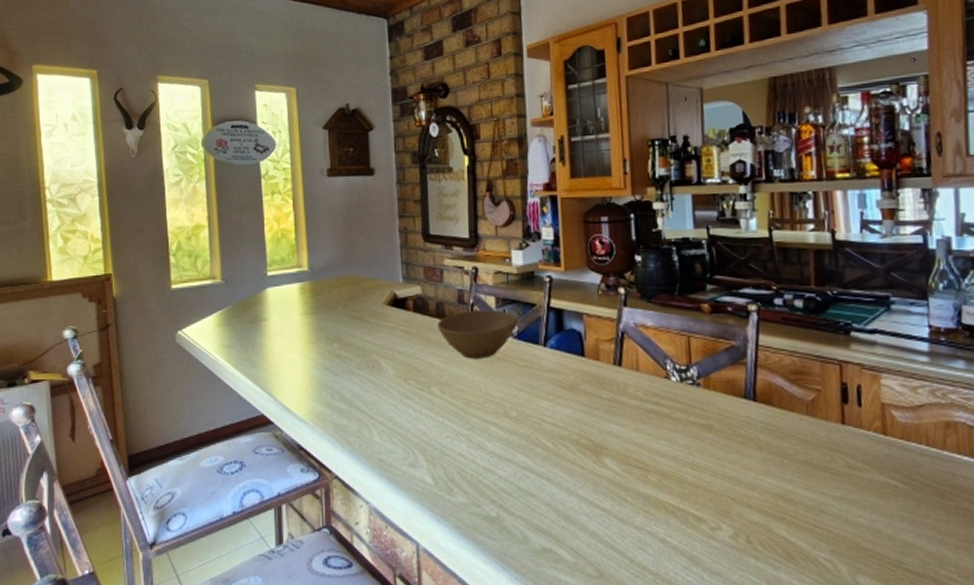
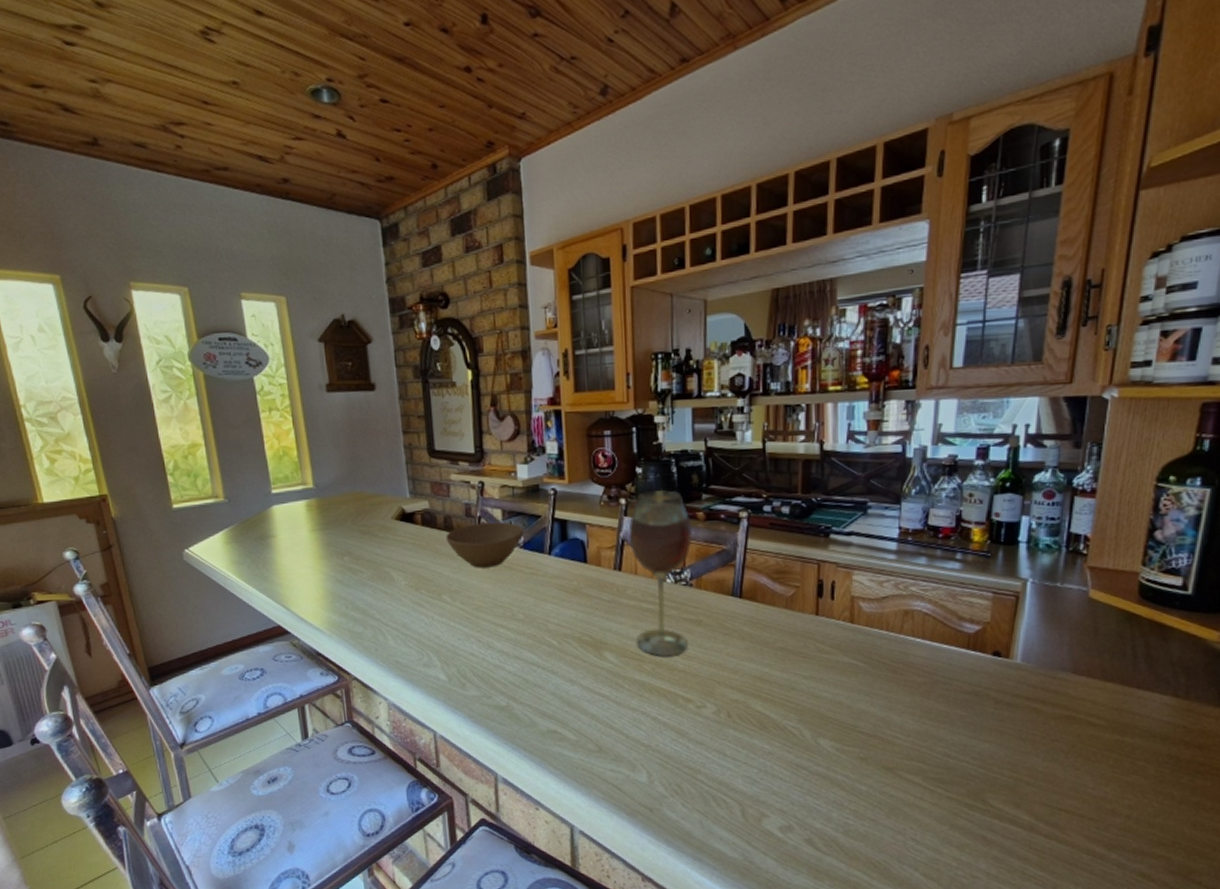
wineglass: none [629,278,699,467] -> present [629,489,693,657]

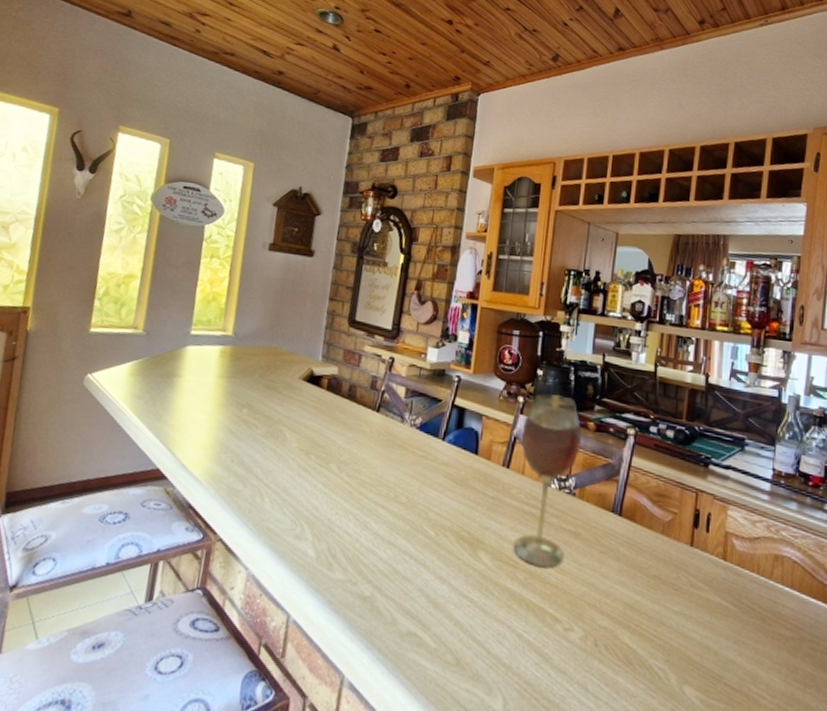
bowl: present [445,522,524,568] -> none [346,396,423,444]

